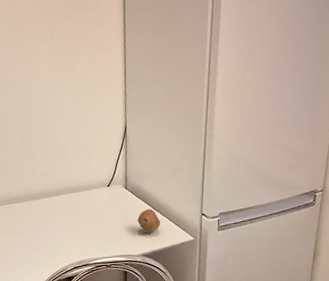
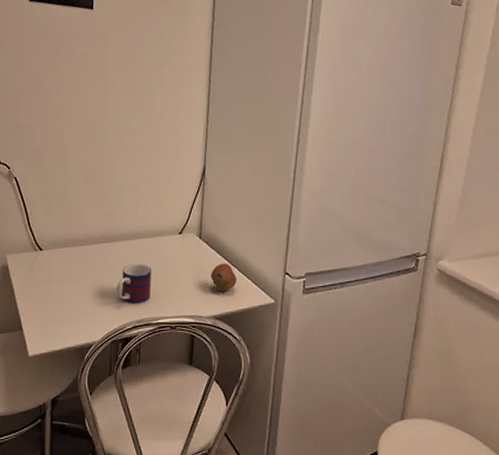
mug: none [56,214,87,248] -> present [116,263,152,303]

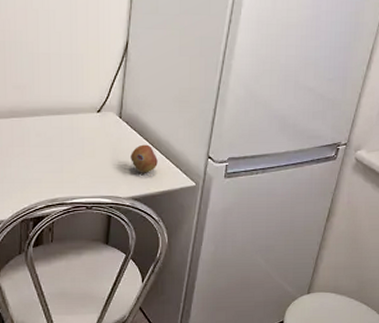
mug: present [116,263,152,303] -> none [27,141,67,182]

